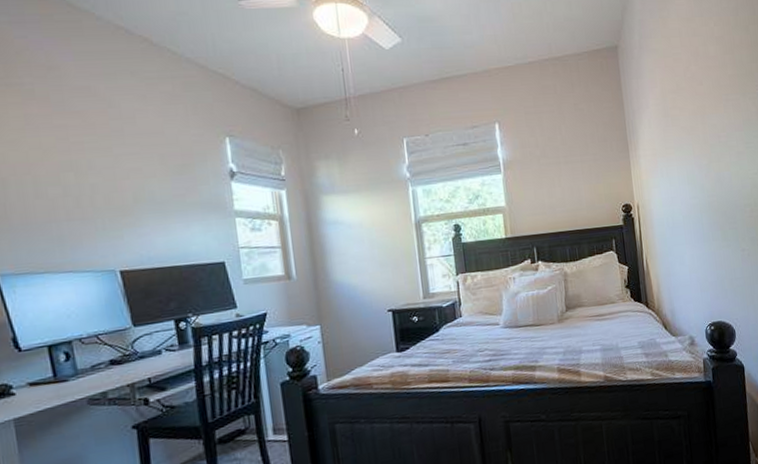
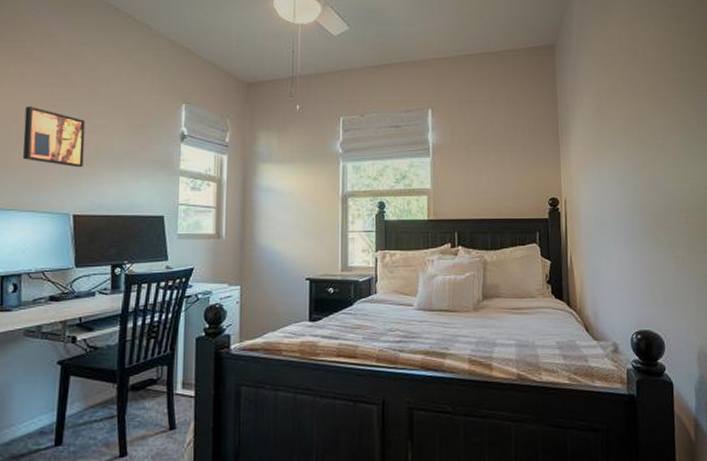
wall art: none [38,152,121,219] -> present [22,106,86,168]

